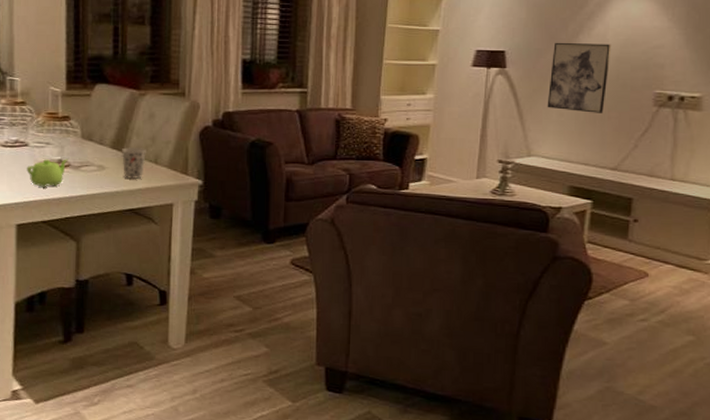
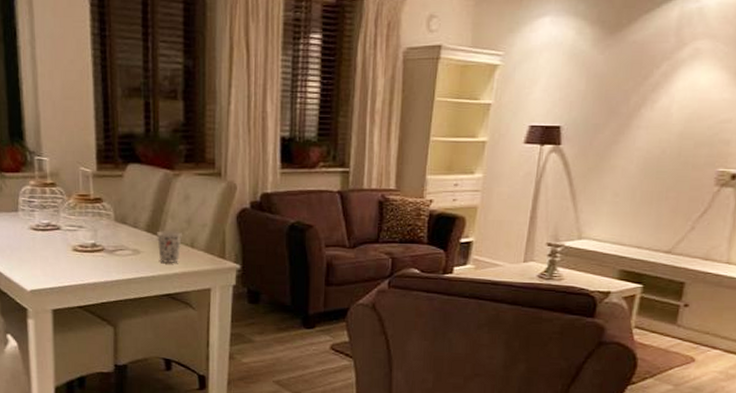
teapot: present [27,159,68,187] -> none [60,242,102,272]
wall art: present [547,42,612,113] -> none [601,116,676,193]

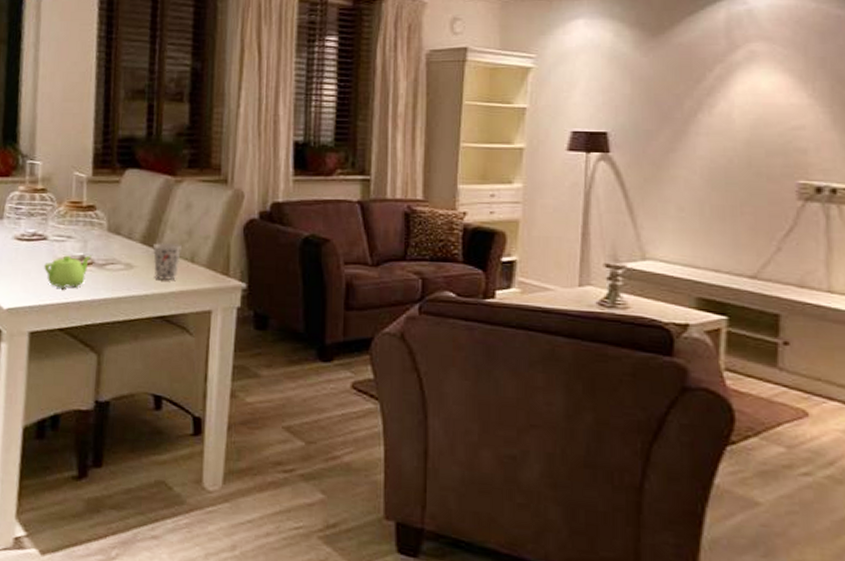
teapot: none [60,242,102,272] -> present [44,255,92,288]

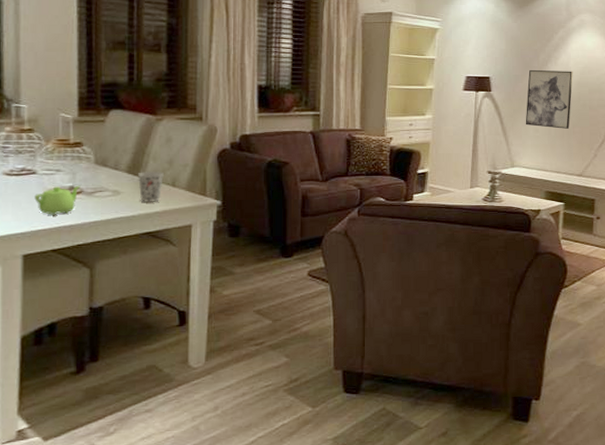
wall art: none [662,122,740,208] -> present [525,69,573,129]

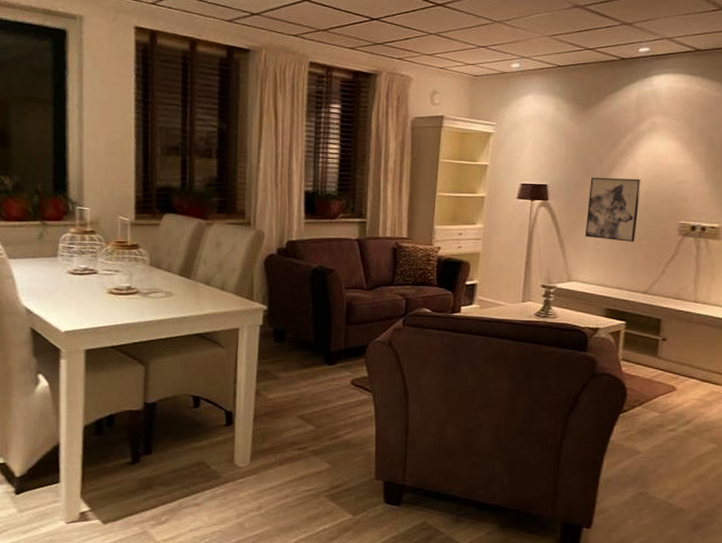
teapot: present [34,185,81,215] -> none [96,286,137,313]
cup: present [137,170,164,203] -> none [188,274,213,305]

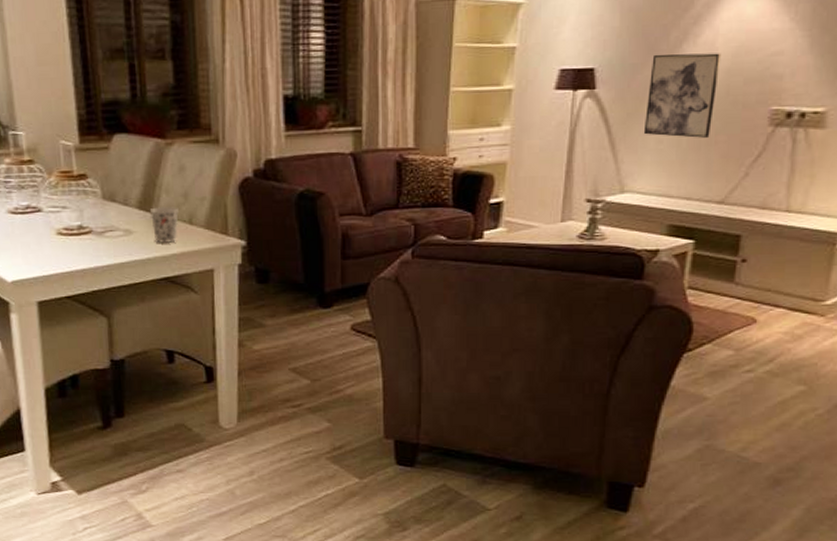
cup: none [188,274,213,305] -> present [149,205,179,244]

